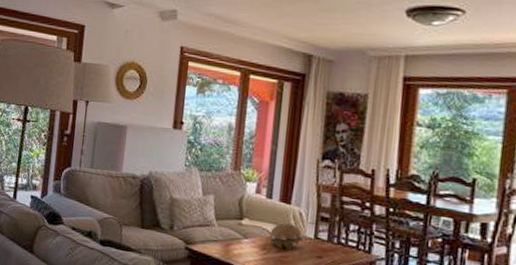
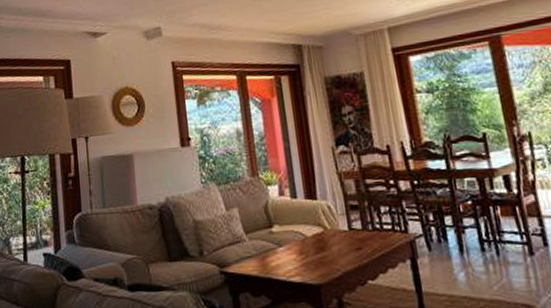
decorative bowl: present [269,222,303,250] -> none [303,220,338,250]

